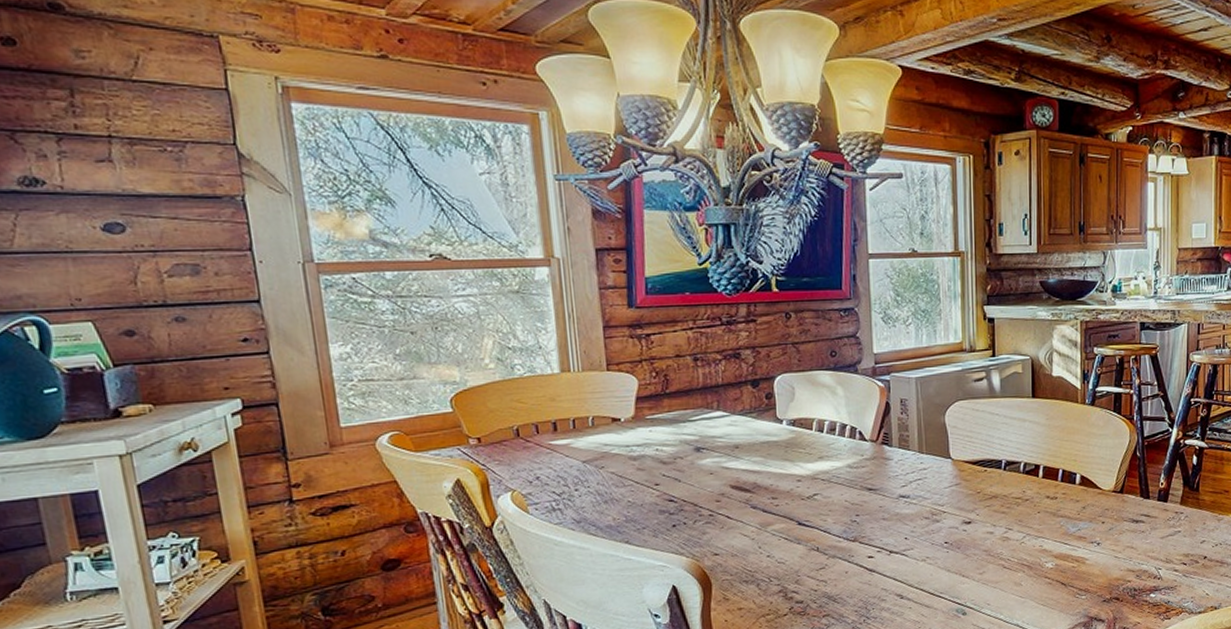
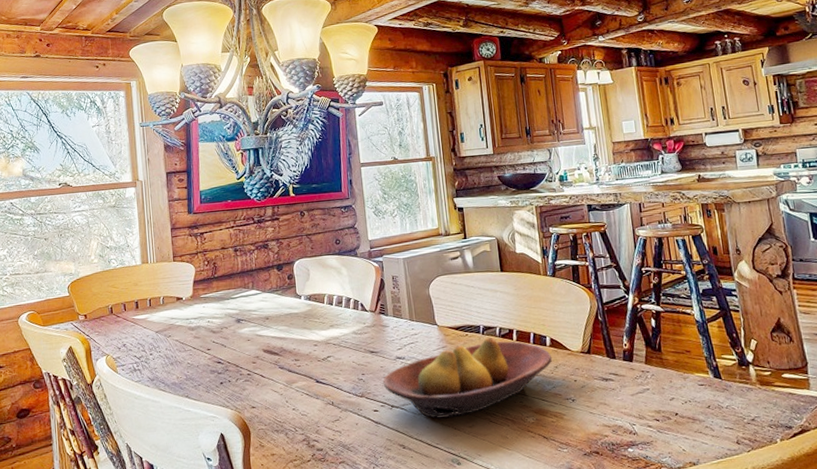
fruit bowl: none [881,473,1081,565] -> present [383,337,553,419]

